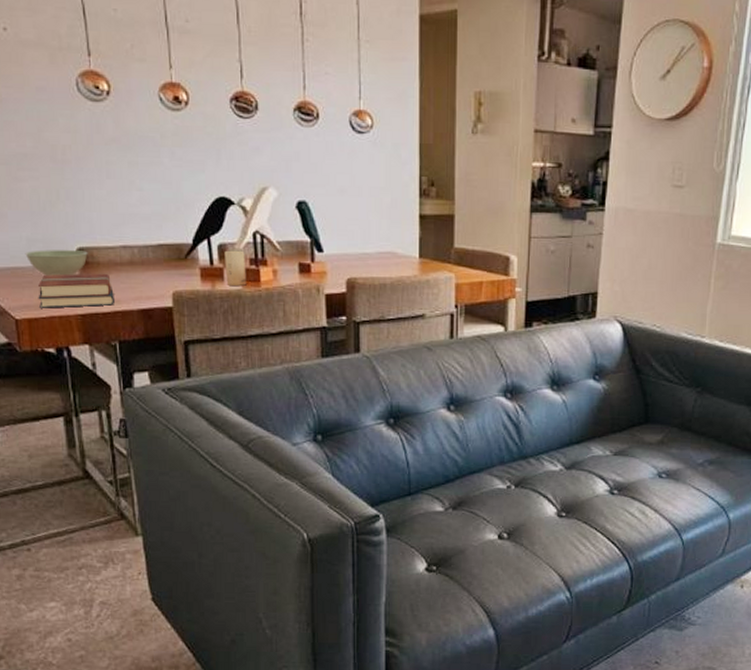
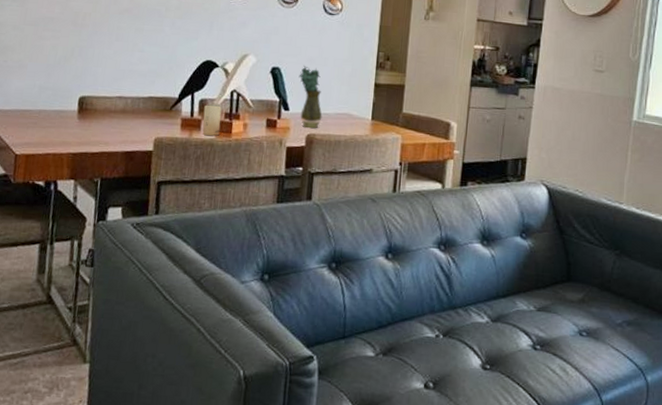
bowl: present [25,250,88,276] -> none [35,96,89,120]
books: present [38,273,114,308] -> none [38,117,105,147]
vase: none [330,196,362,272] -> present [298,65,322,129]

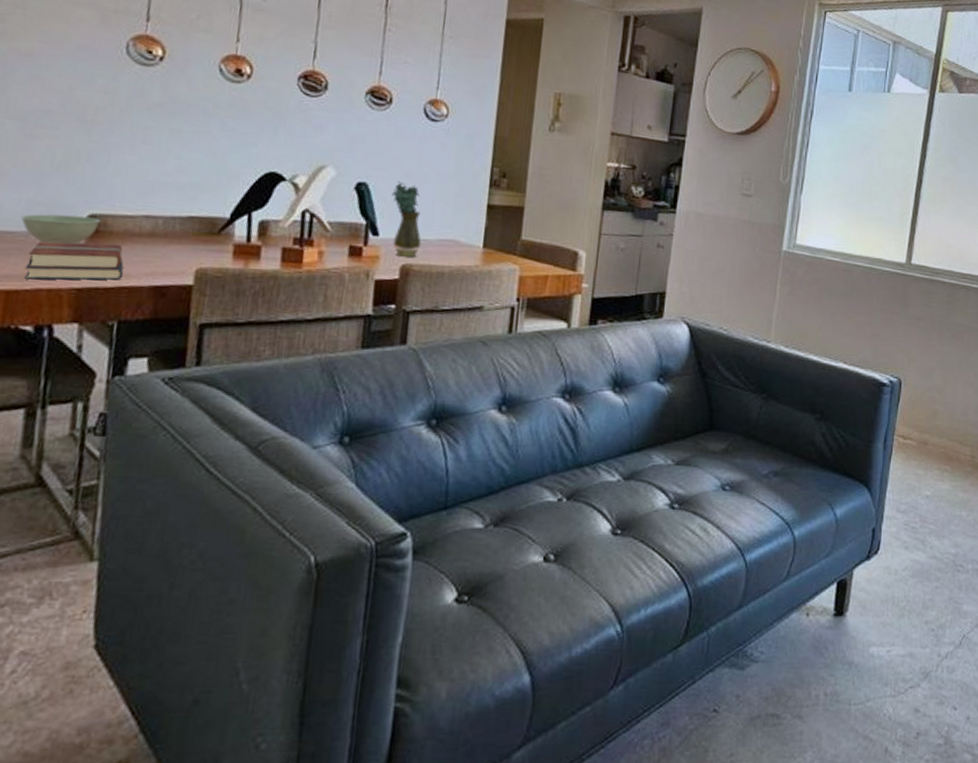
bowl: none [35,96,89,120] -> present [20,214,101,245]
books: none [38,117,105,147] -> present [25,241,124,280]
candle: present [202,105,222,136] -> none [262,227,289,267]

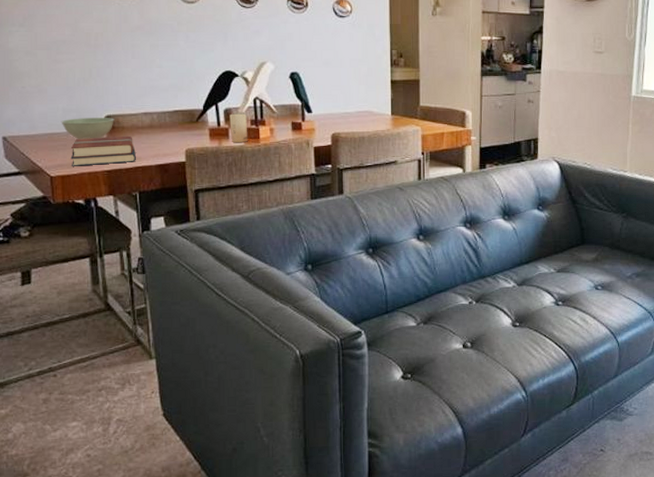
candle: none [262,227,289,267] -> present [230,113,248,143]
vase: present [391,180,422,258] -> none [317,68,344,128]

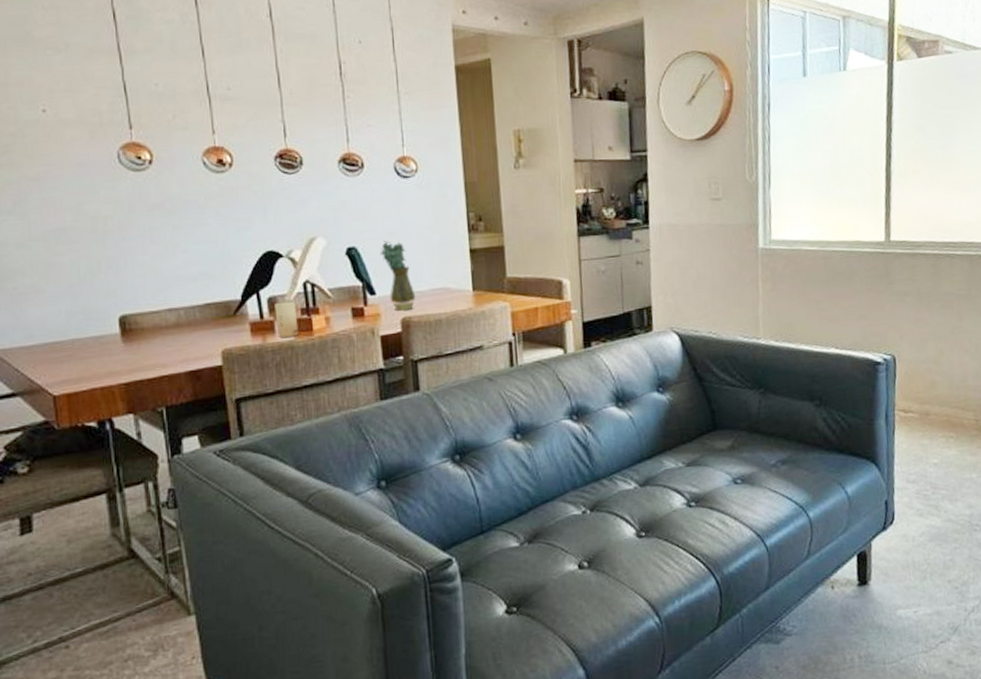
bowl: present [61,118,114,139] -> none [64,318,131,348]
books: present [70,135,136,166] -> none [78,338,160,381]
vase: none [317,68,344,128] -> present [380,240,416,312]

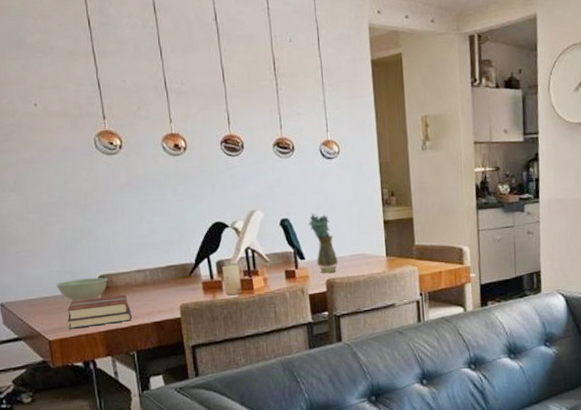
bowl: none [64,318,131,348] -> present [55,277,108,301]
books: none [78,338,160,381] -> present [67,294,132,329]

